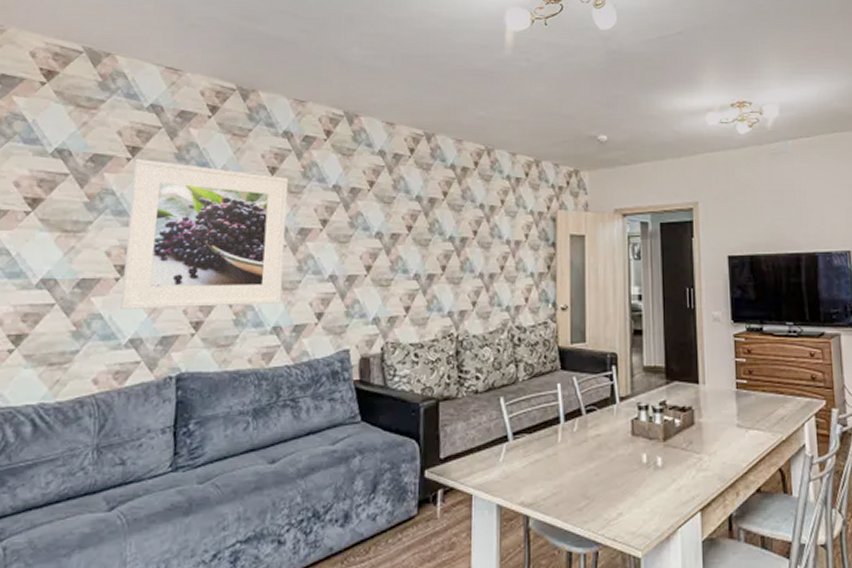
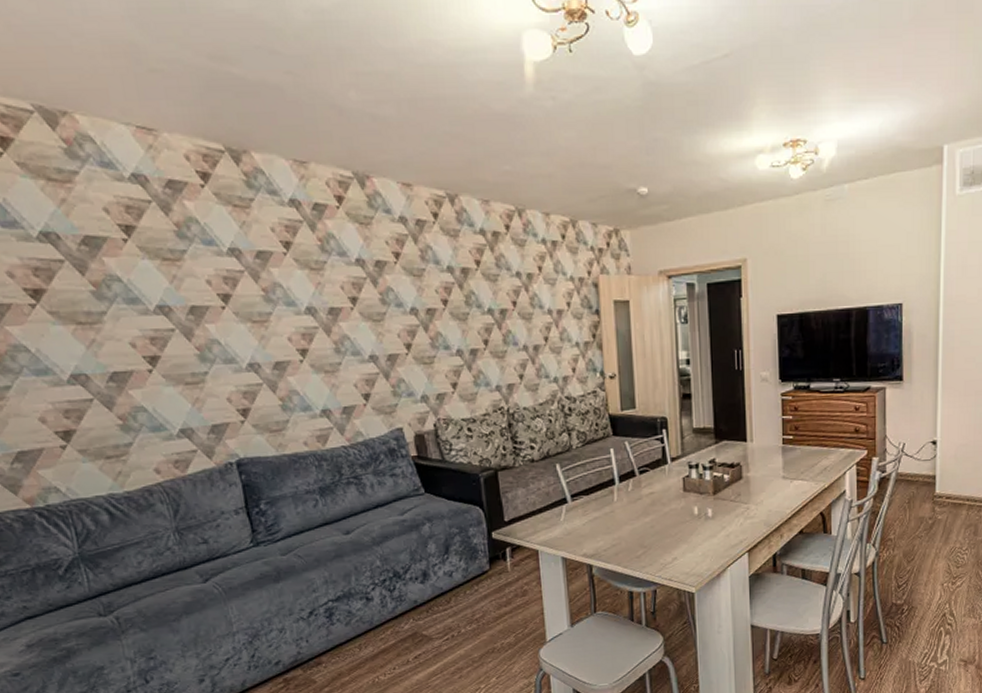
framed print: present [120,158,289,309] -> none [131,238,324,400]

